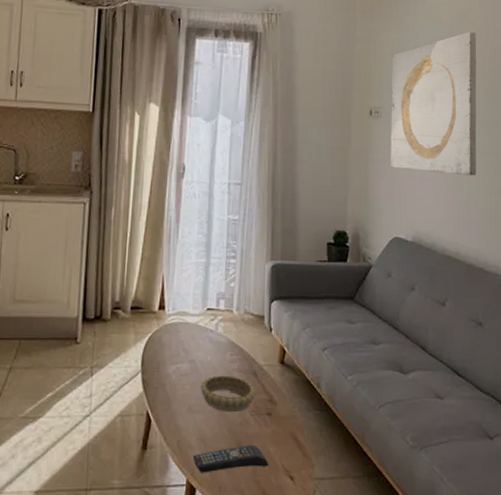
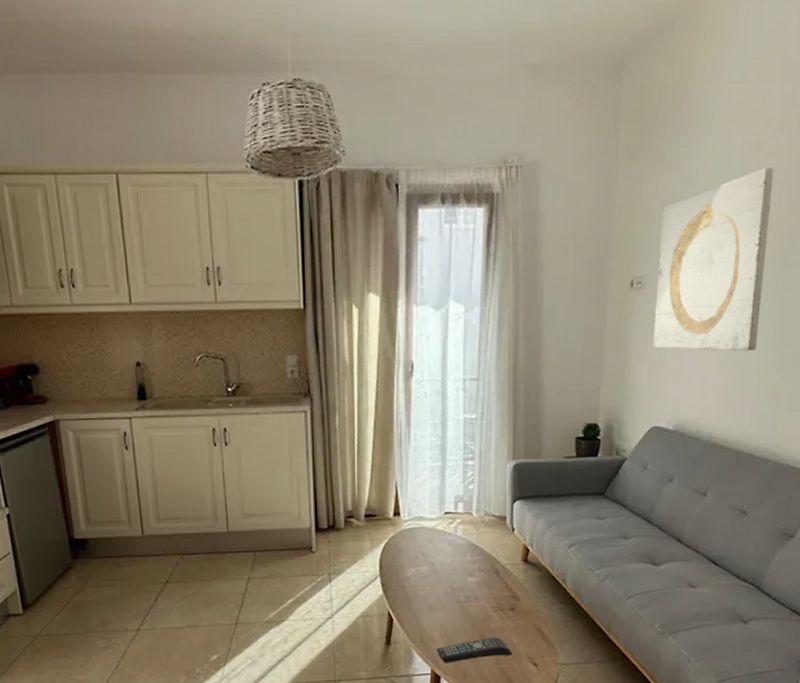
decorative bowl: present [200,375,257,413] -> none [441,575,499,610]

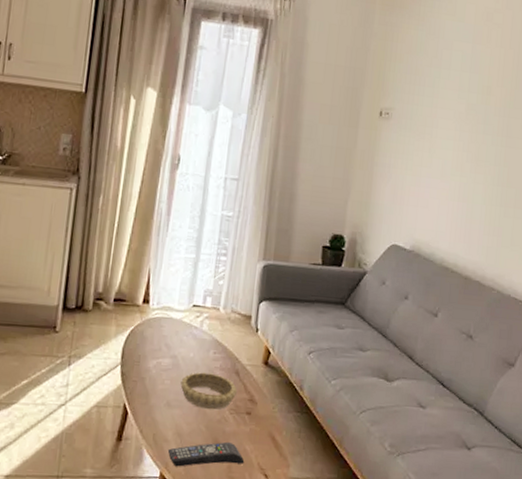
decorative bowl: none [441,575,499,610] -> present [180,372,238,410]
wall art: present [653,168,775,351] -> none [396,34,501,187]

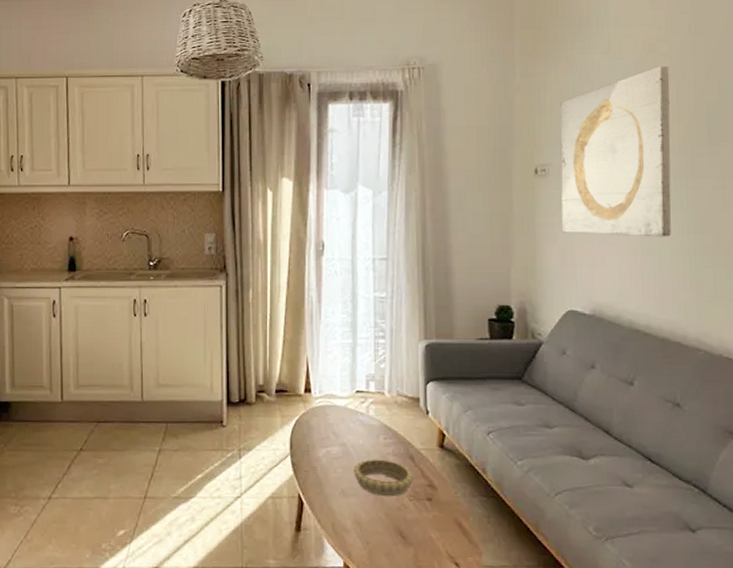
remote control: present [167,441,245,467] -> none [348,529,431,557]
wall art: none [396,34,501,187] -> present [560,66,672,237]

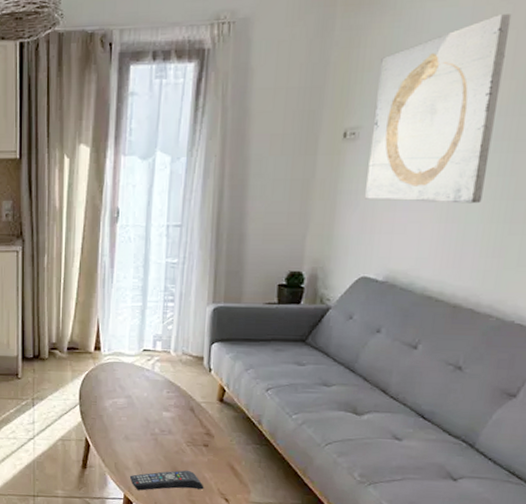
remote control: none [348,529,431,557] -> present [129,470,204,491]
decorative bowl: present [353,459,415,497] -> none [137,409,194,443]

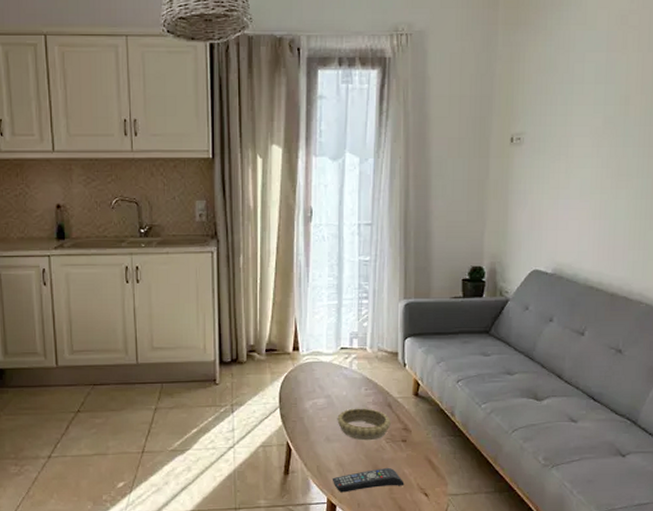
decorative bowl: none [137,409,194,443] -> present [337,408,392,441]
wall art: present [365,14,512,204] -> none [532,39,638,202]

